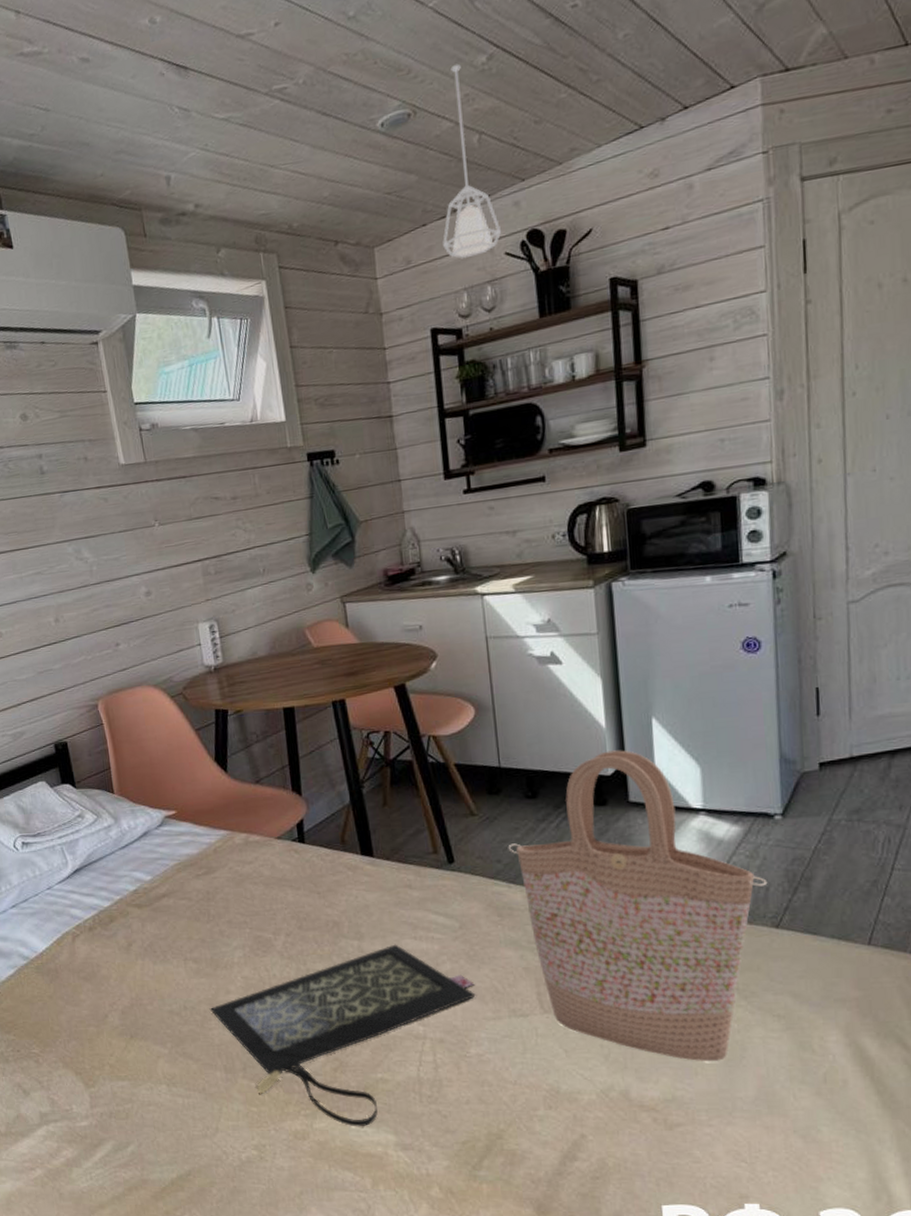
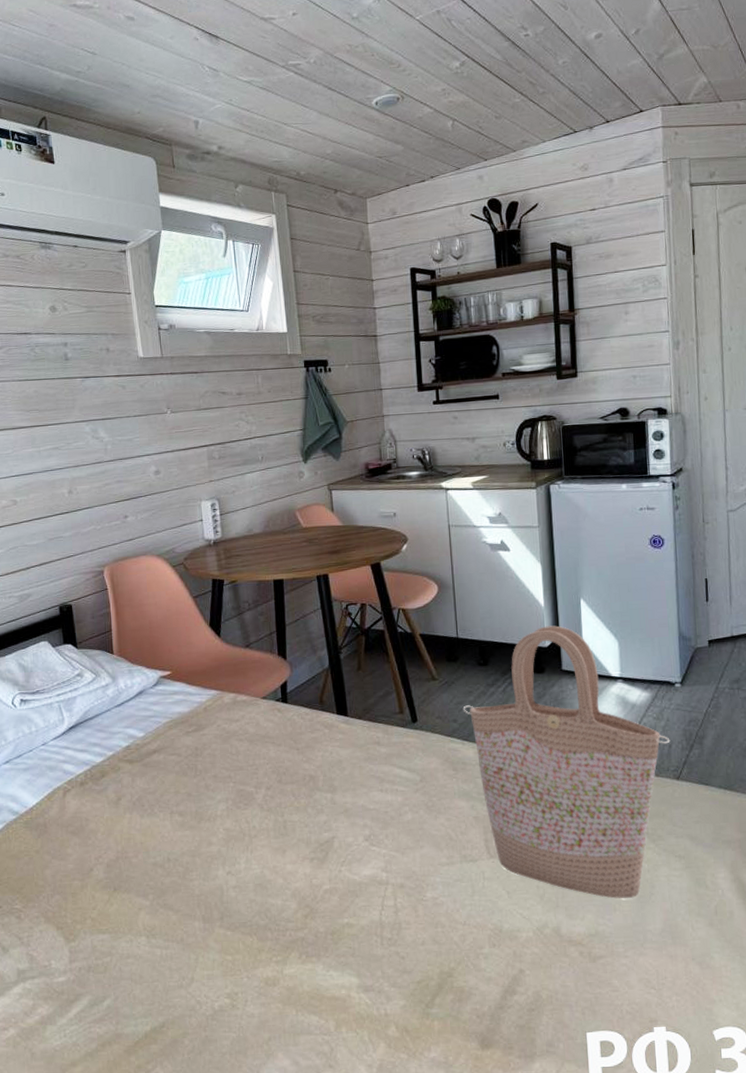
clutch bag: present [209,944,476,1127] -> none [191,796,433,972]
pendant lamp: present [443,64,502,258] -> none [422,65,469,215]

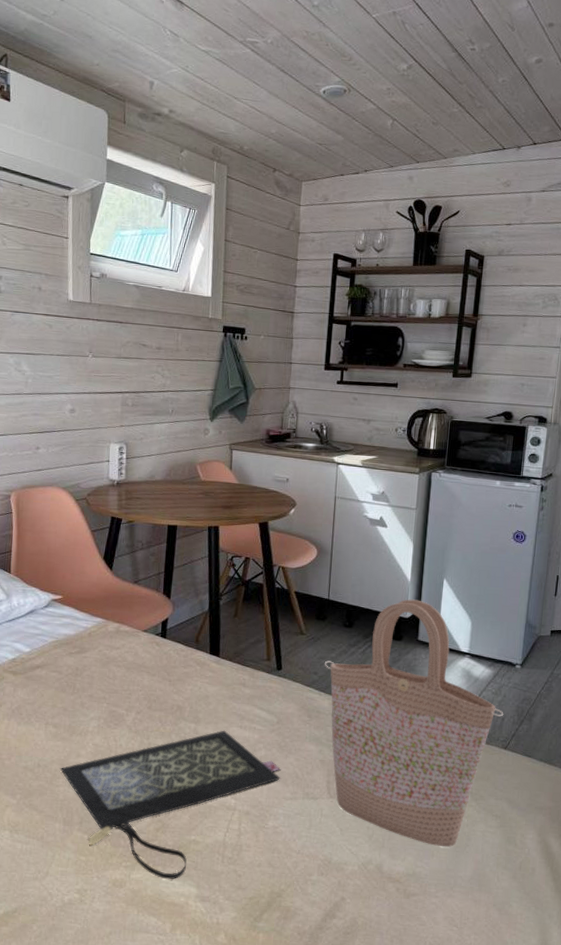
clutch bag: none [191,796,433,972] -> present [60,730,281,880]

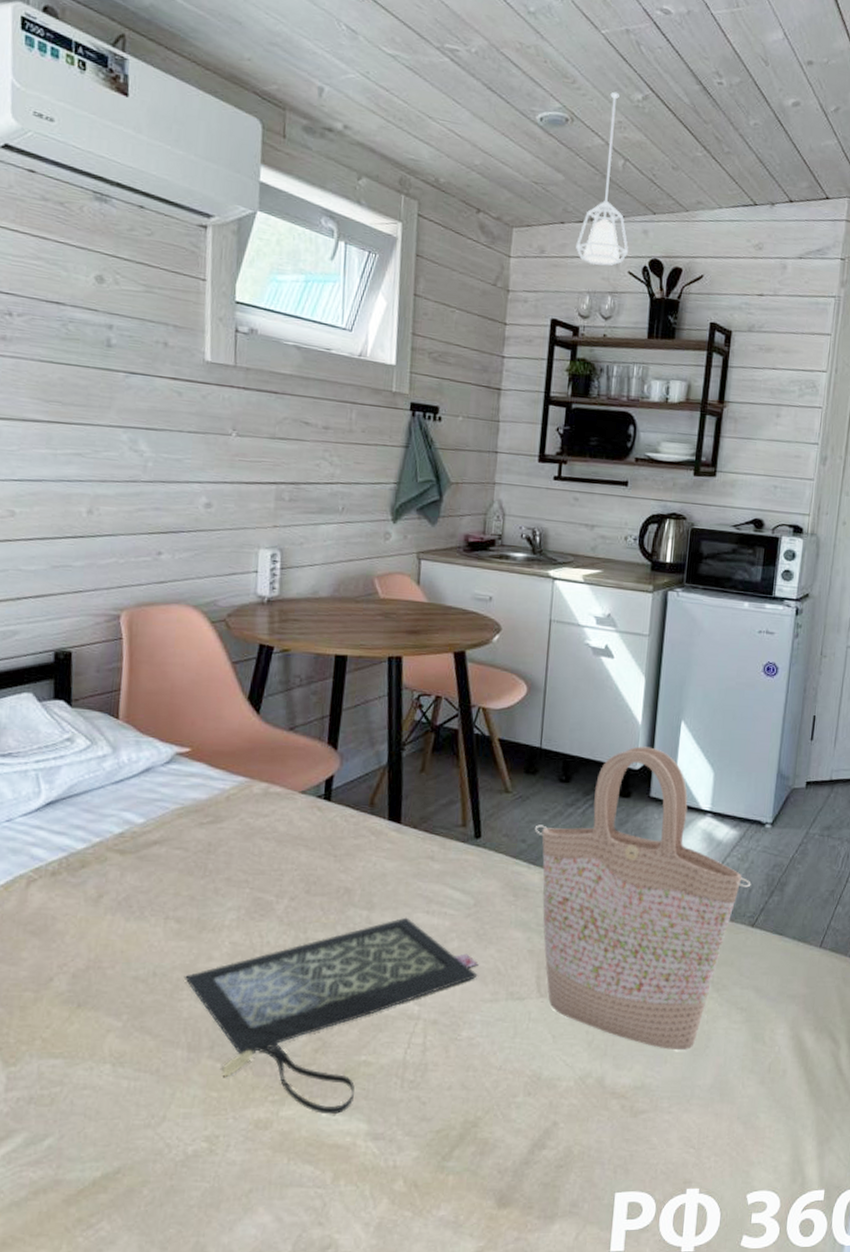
pendant lamp: none [353,64,397,208] -> present [576,91,629,266]

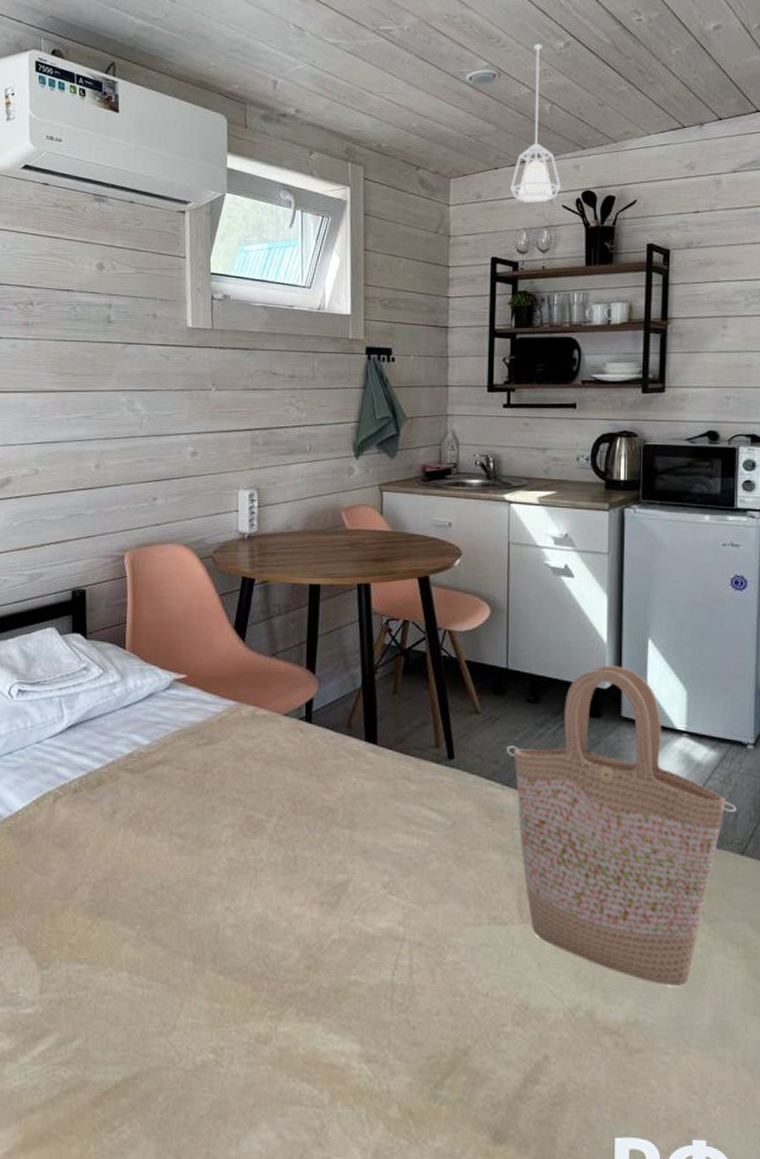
clutch bag: present [183,917,479,1115] -> none [187,837,459,1034]

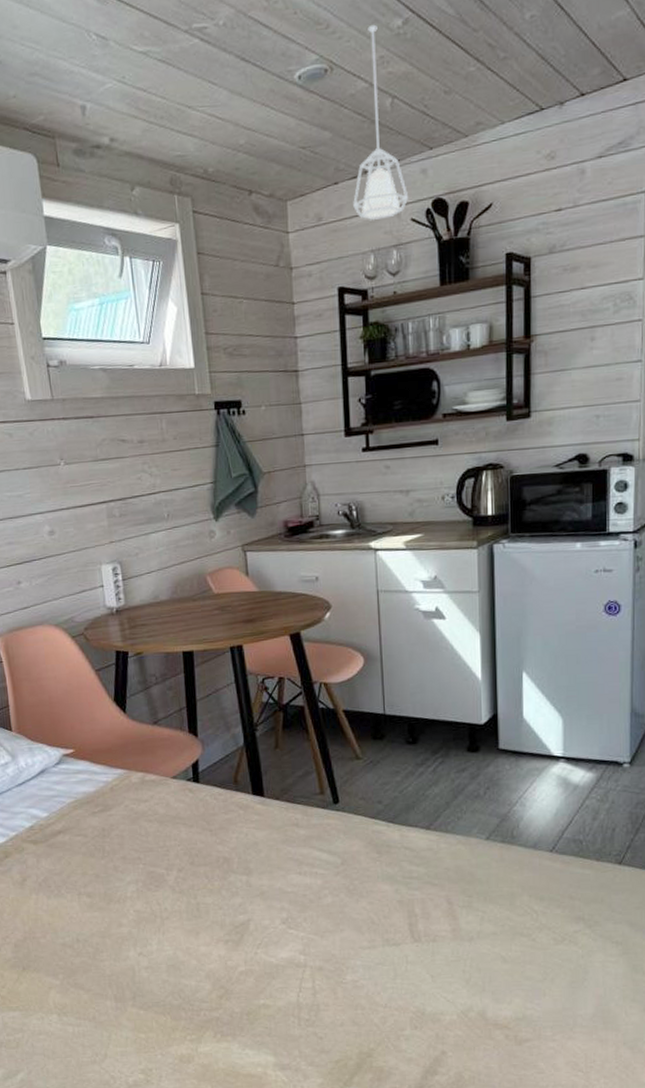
shopping bag: present [506,665,737,987] -> none [388,701,614,984]

